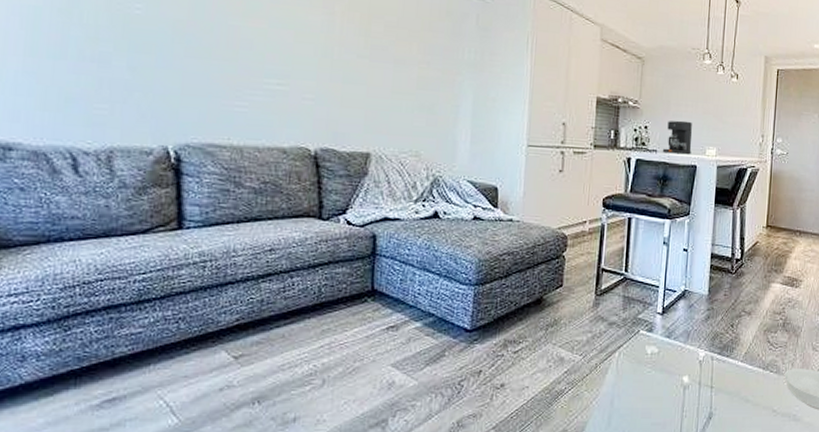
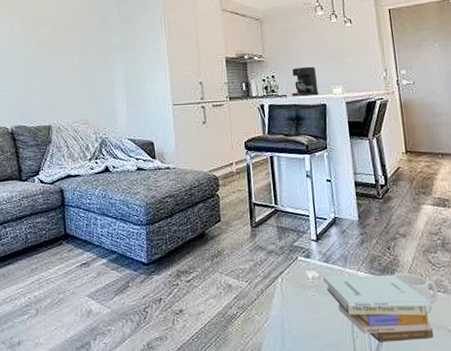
books: none [662,352,762,422] -> present [323,274,434,342]
mug: none [732,351,771,394] -> present [393,272,439,314]

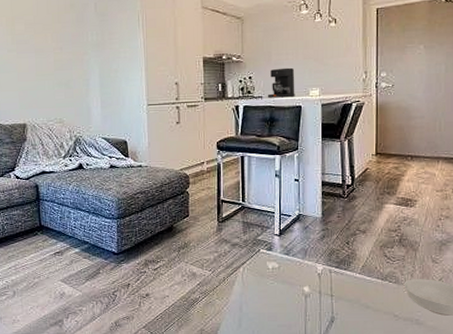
books: present [323,274,434,342] -> none [282,266,381,324]
mug: present [393,272,439,314] -> none [349,265,390,301]

